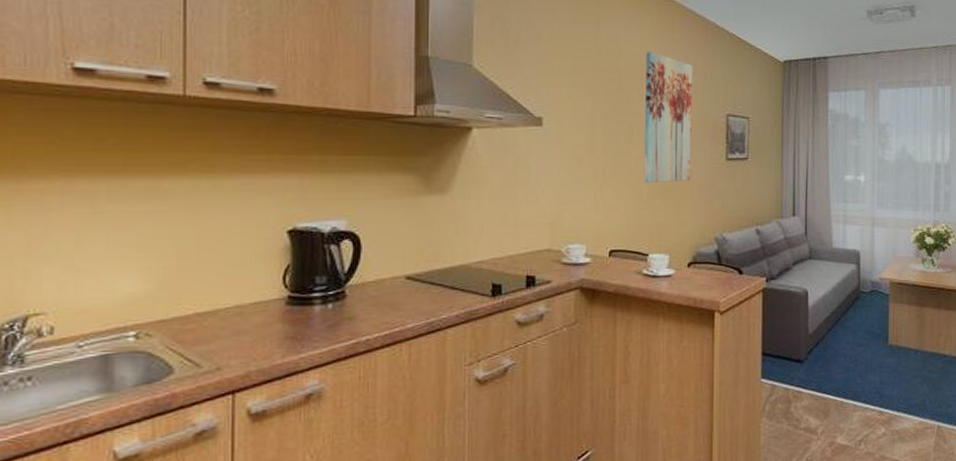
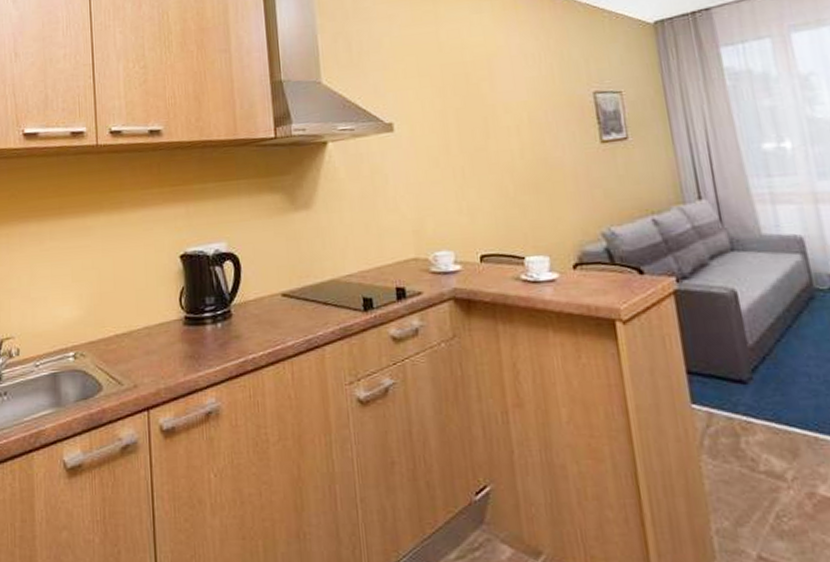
wall art: present [644,51,693,183] -> none [491,38,562,179]

